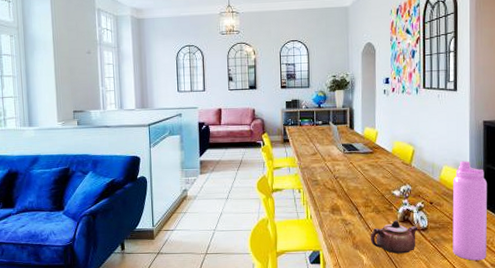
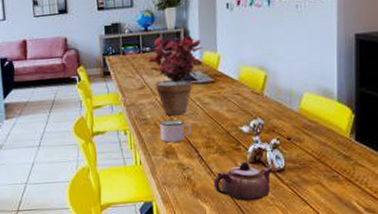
potted plant: none [320,113,364,179] -> present [148,35,203,116]
mug: none [327,181,353,201] -> present [159,119,191,143]
water bottle: present [452,160,488,261] -> none [316,84,361,205]

